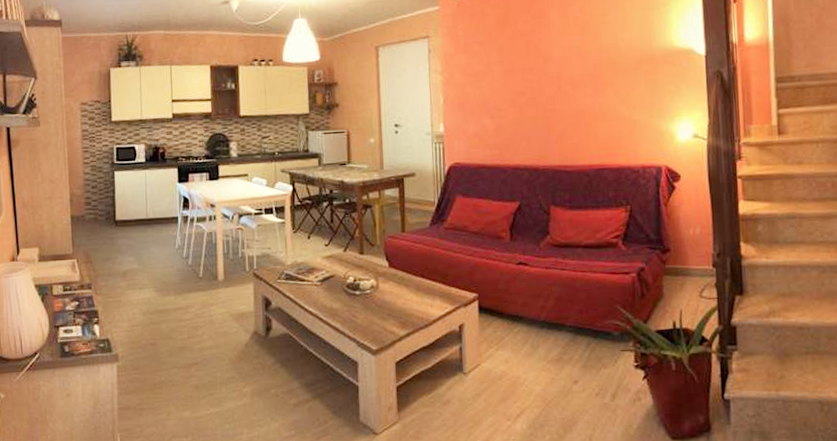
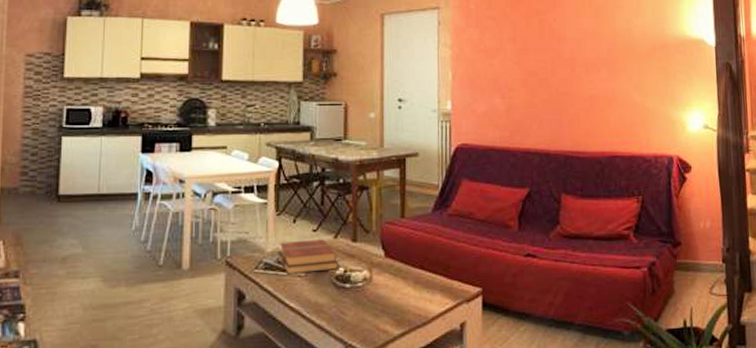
books: none [296,252,350,284] -> present [277,239,339,275]

